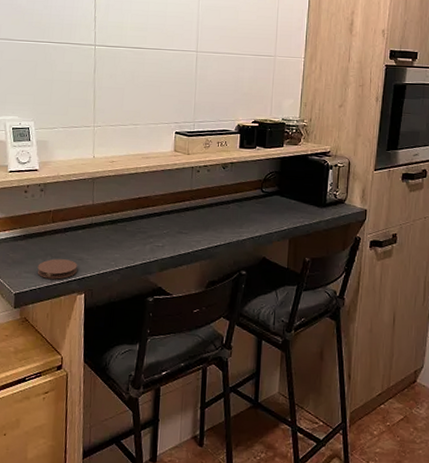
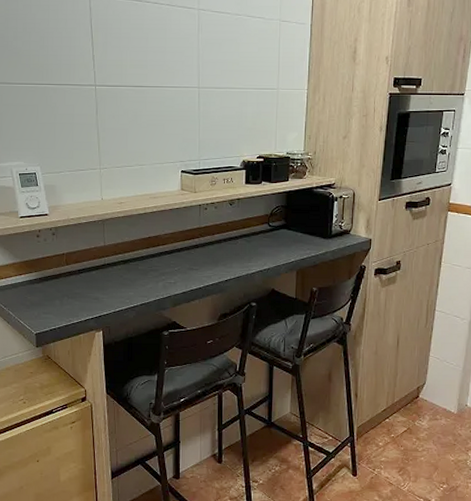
coaster: present [37,258,78,279] -> none [55,299,94,319]

